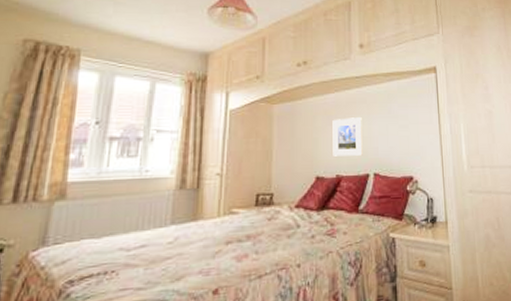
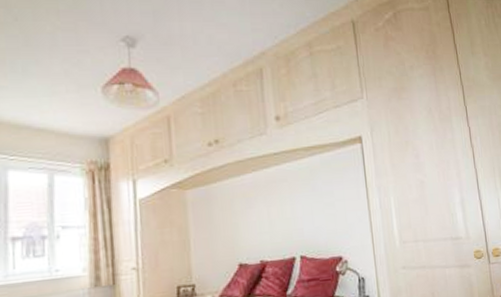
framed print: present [332,117,363,157] -> none [252,197,287,241]

